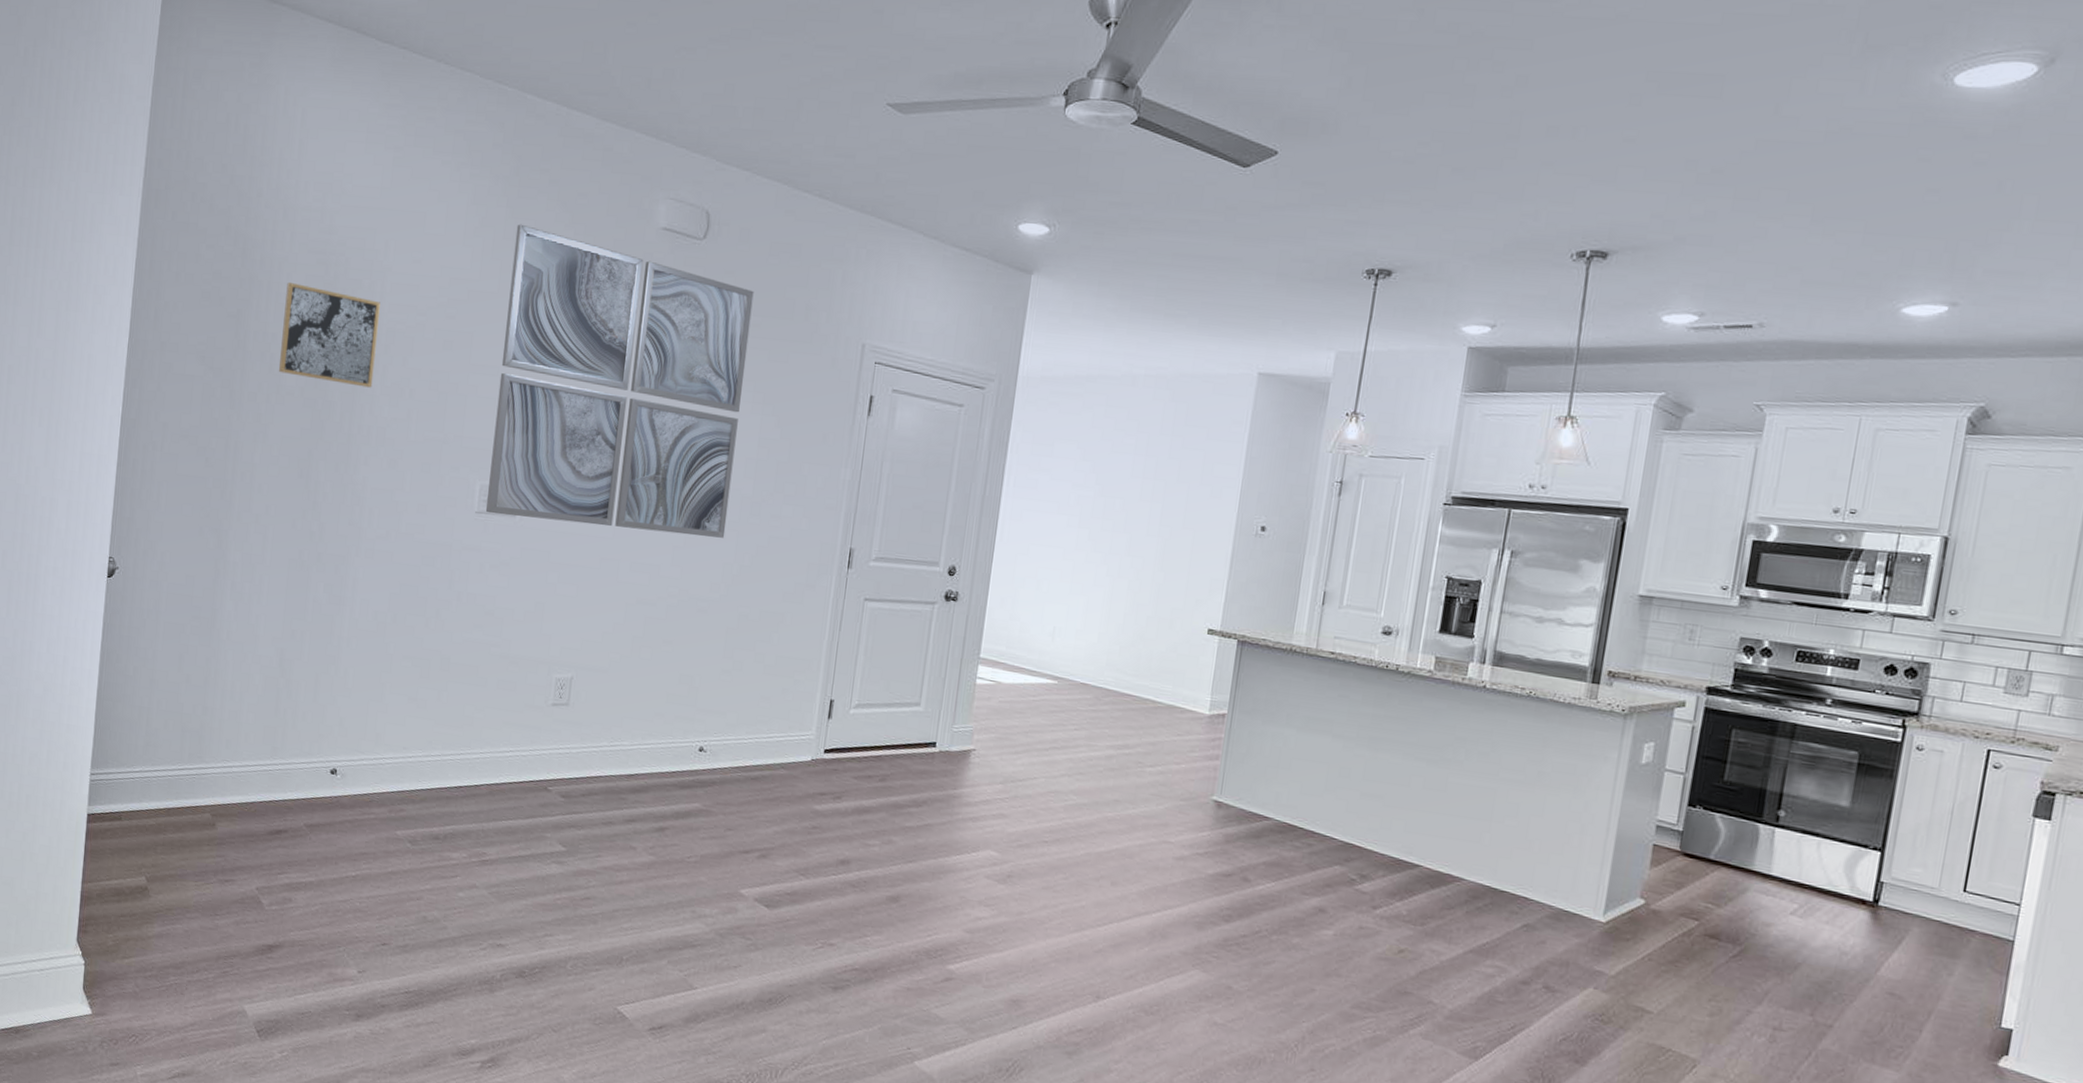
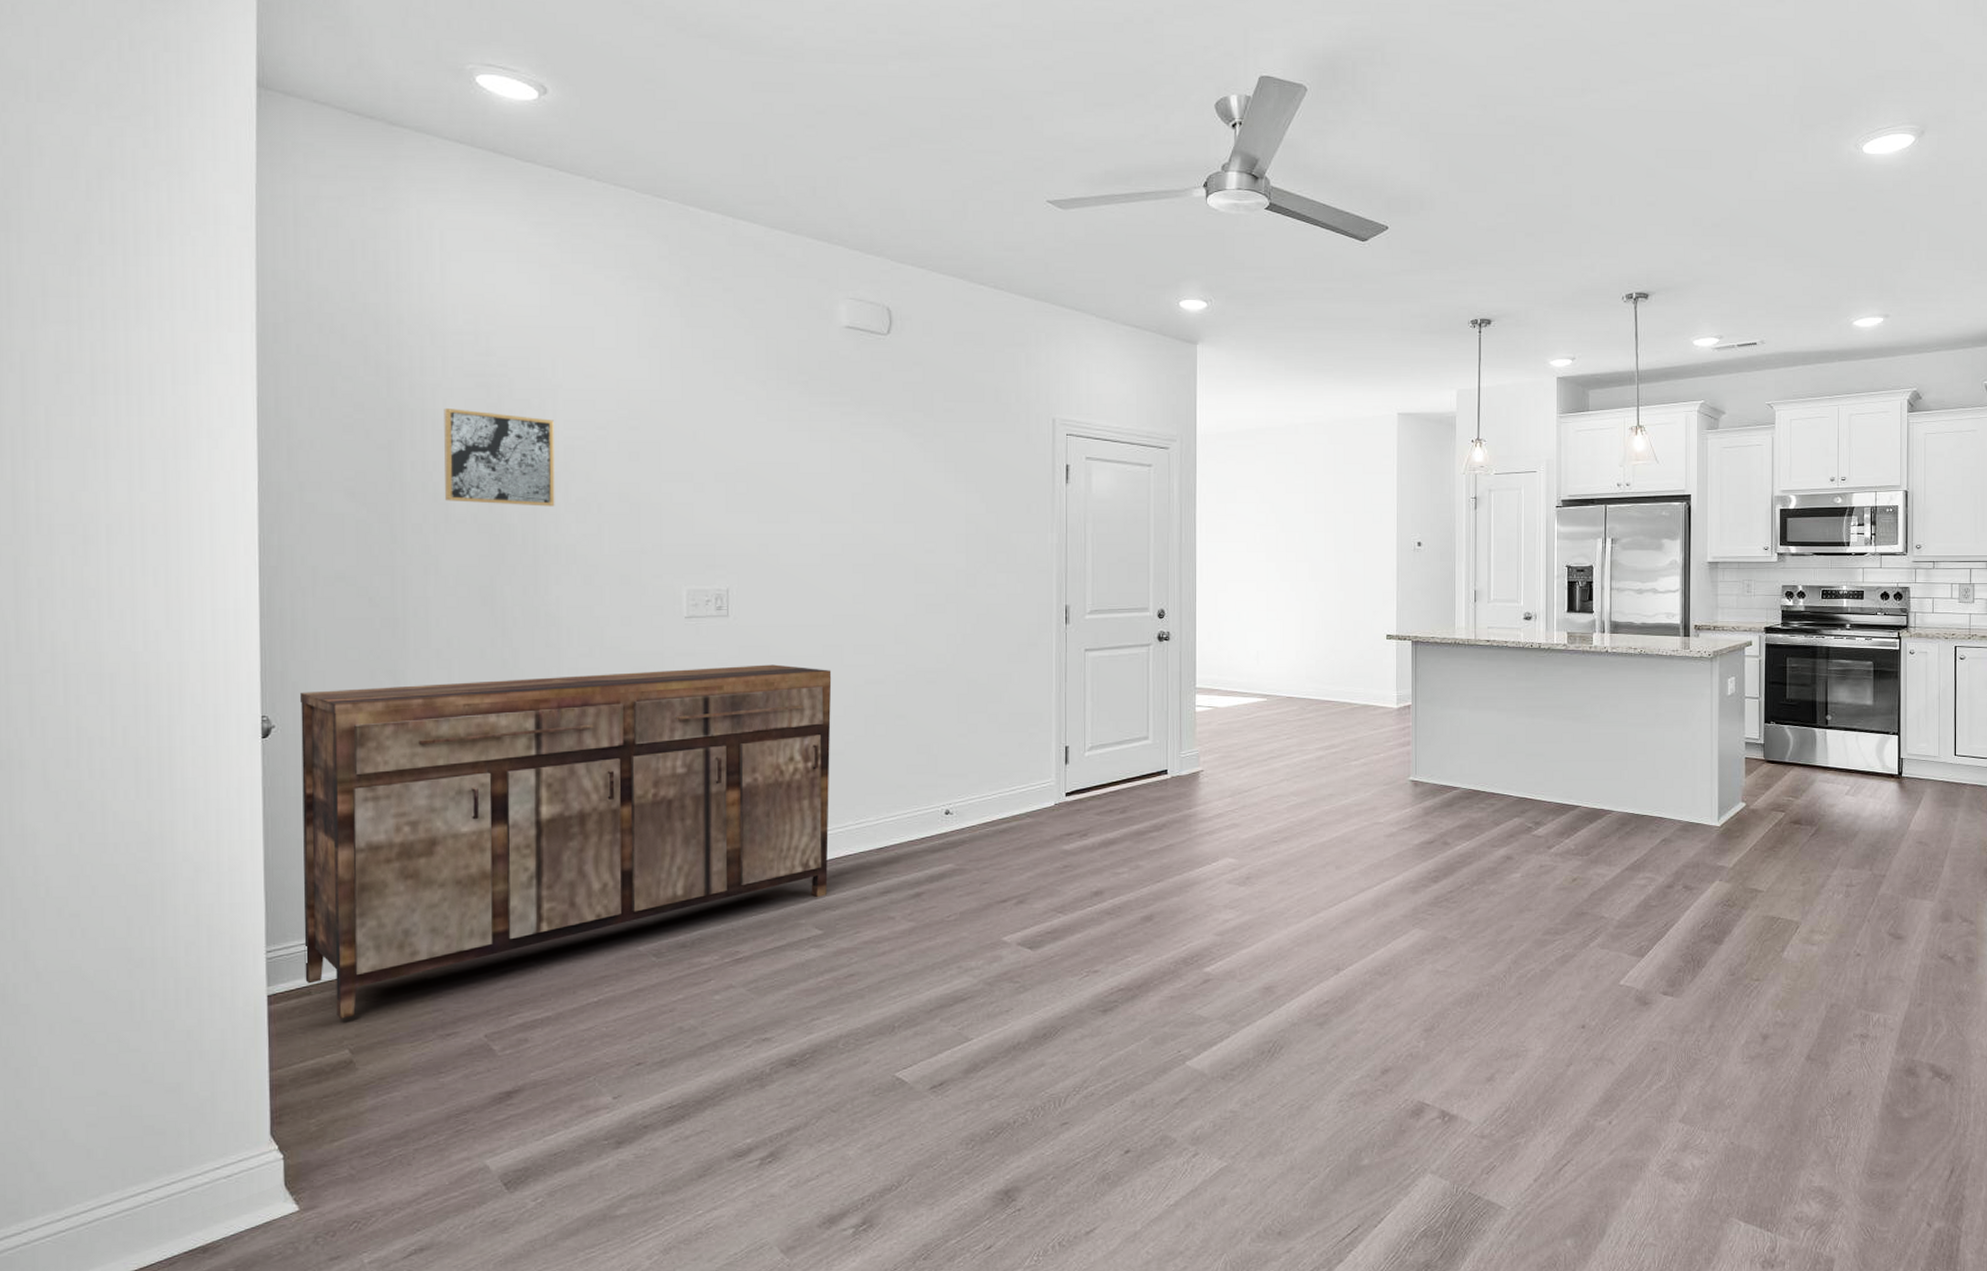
sideboard: none [118,539,606,848] -> present [300,664,832,1019]
wall art: present [485,224,754,538] -> none [694,332,945,617]

